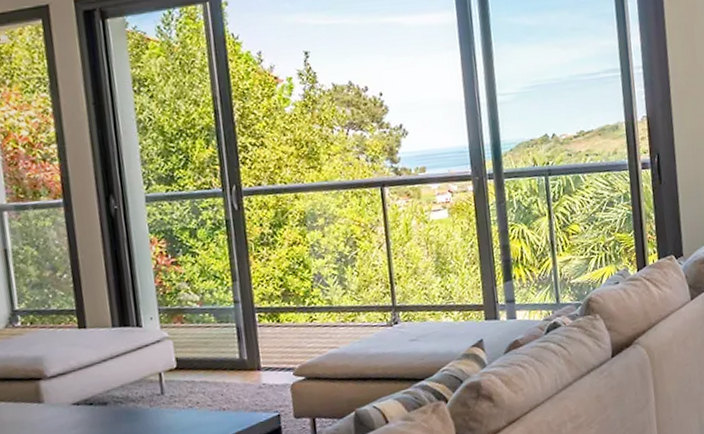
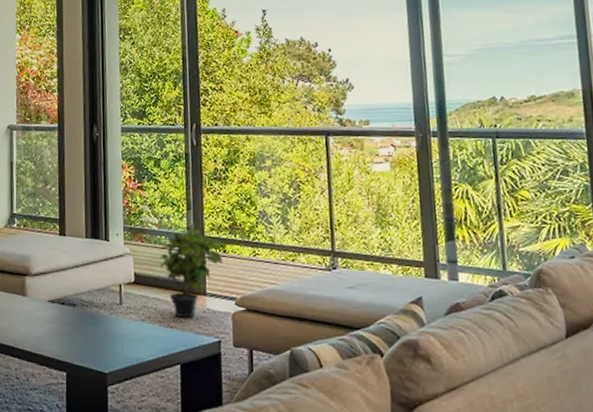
potted plant: none [204,295,278,398] -> present [160,223,224,318]

